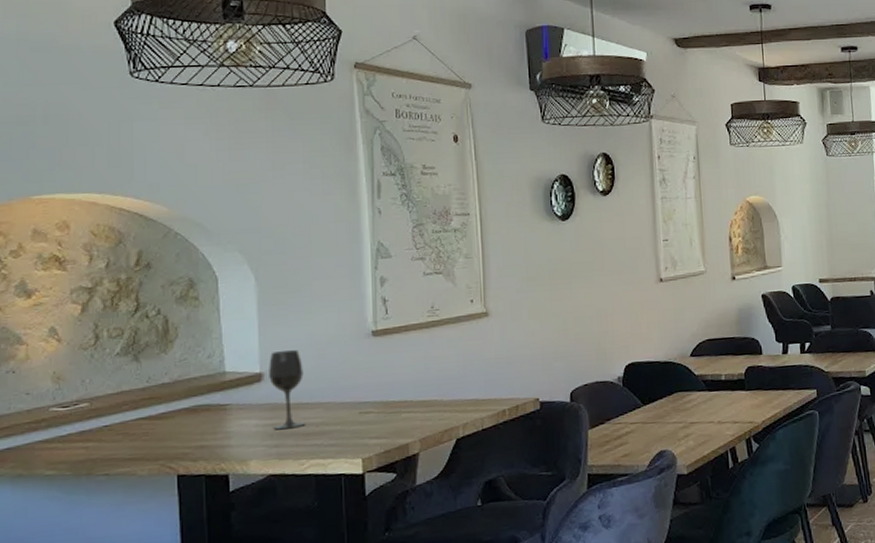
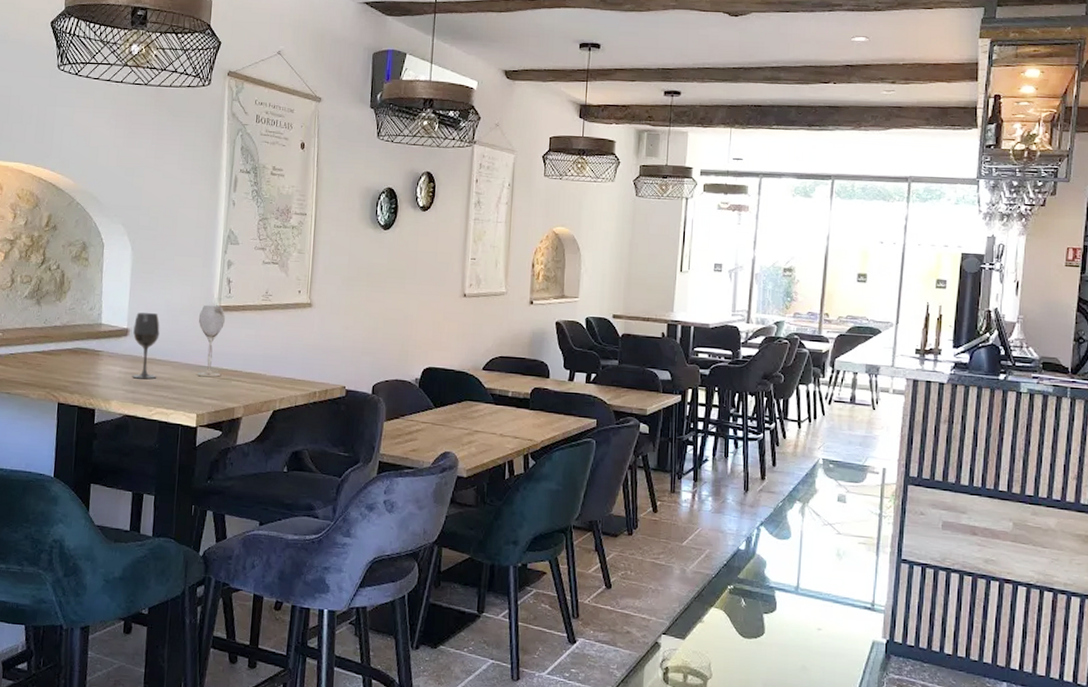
wineglass: none [351,329,388,415] -> present [197,304,226,378]

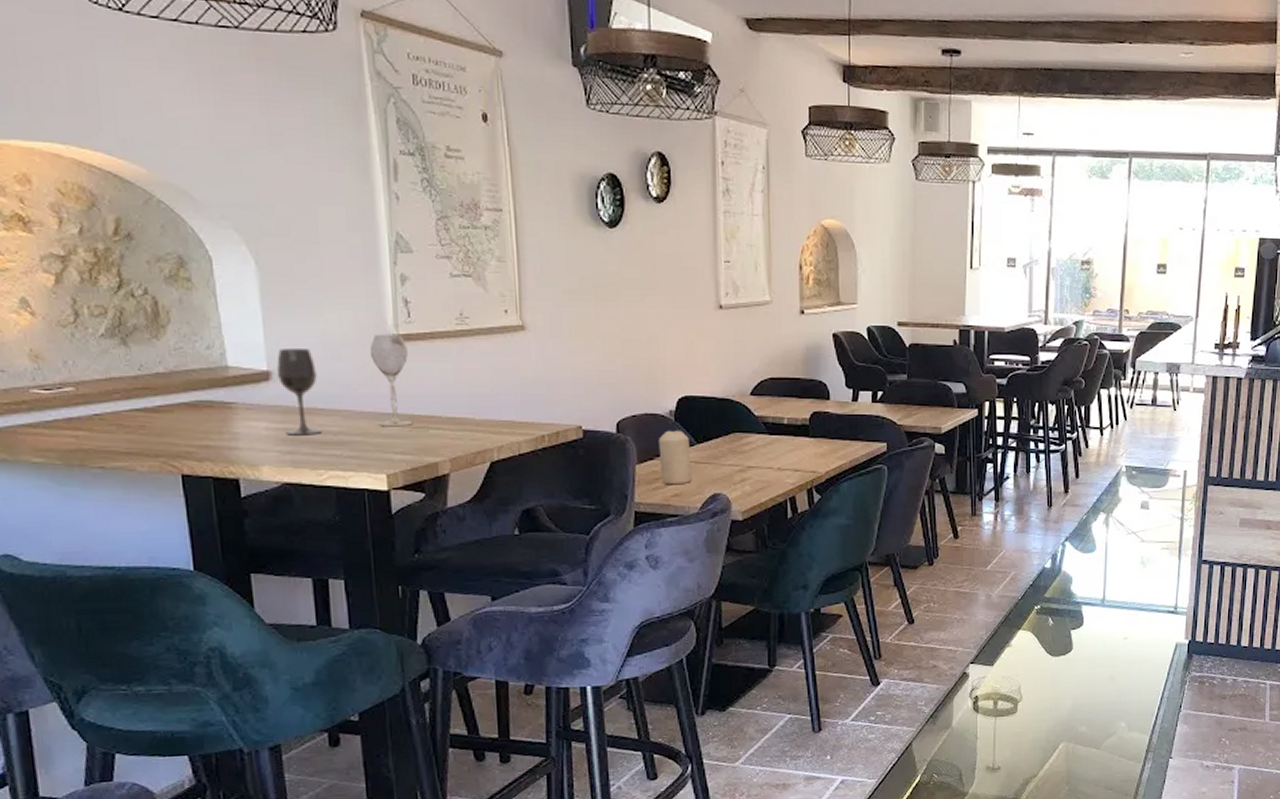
candle: none [403,395,429,442] -> present [658,430,692,485]

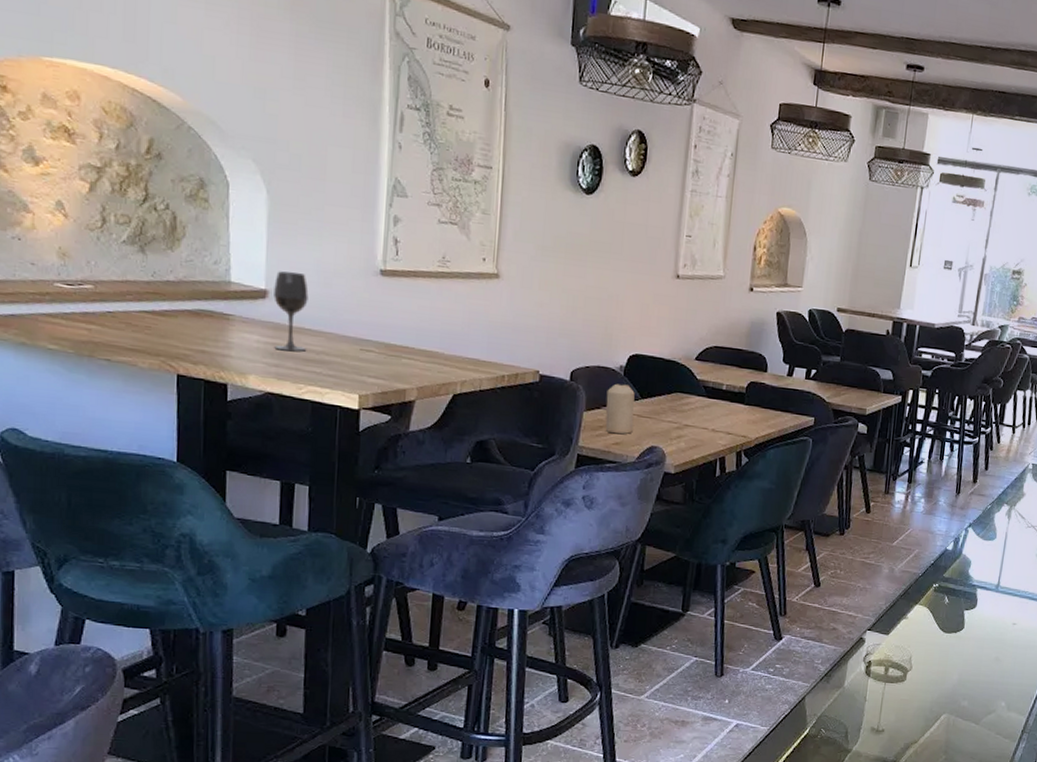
wineglass: present [369,334,414,427] -> none [357,267,393,354]

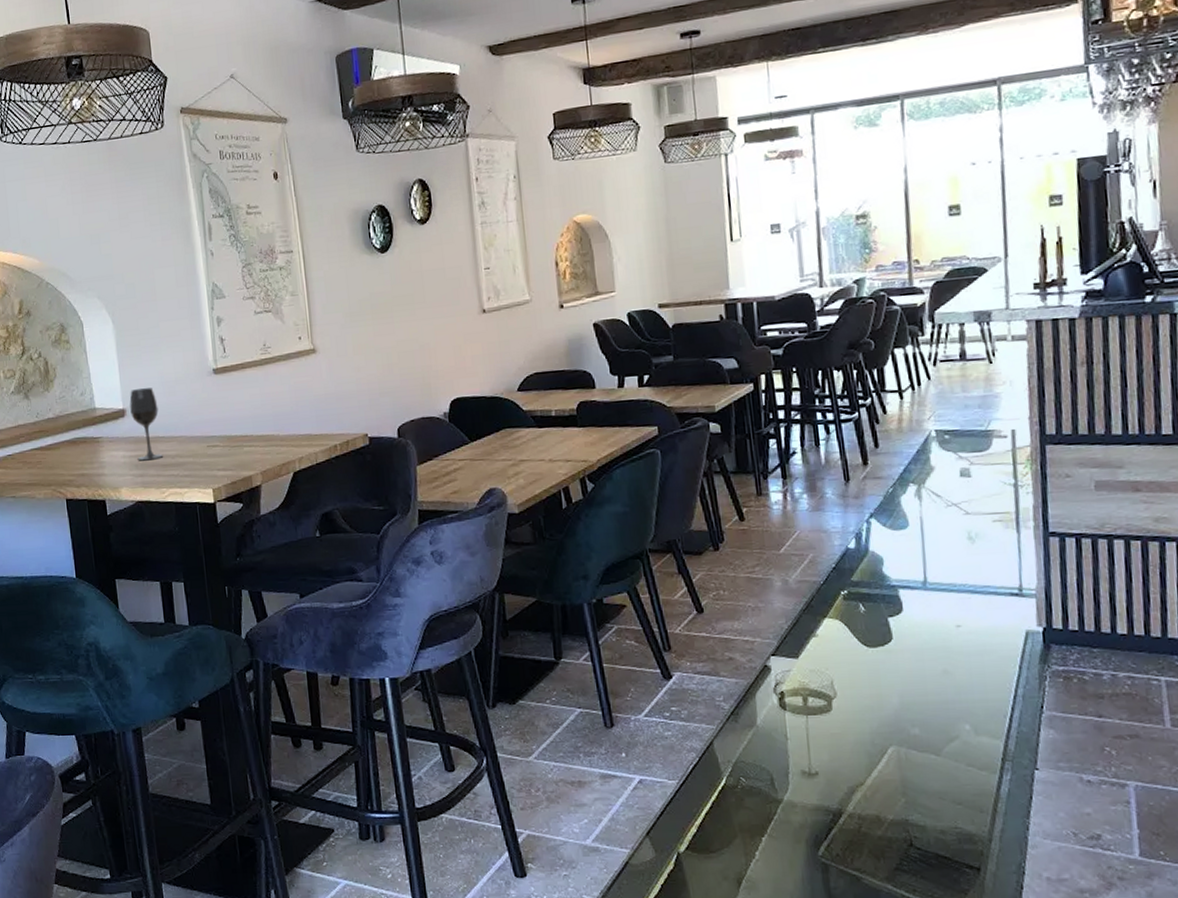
candle: present [605,383,635,435] -> none [435,430,469,483]

